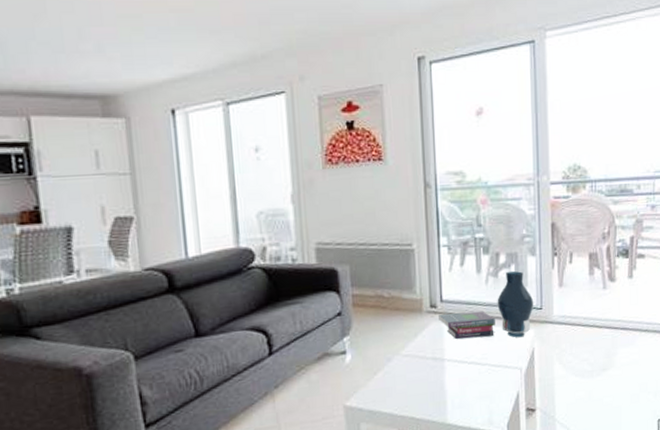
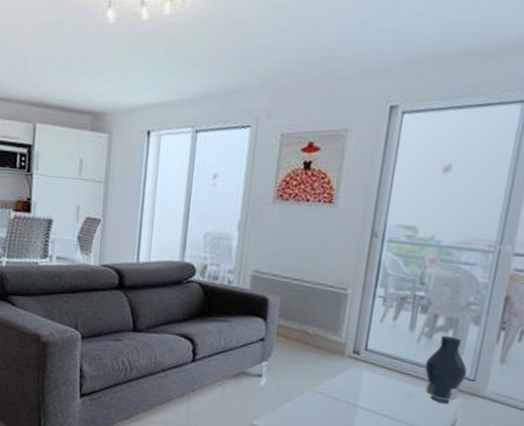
books: present [439,311,495,339] -> none [359,361,420,395]

